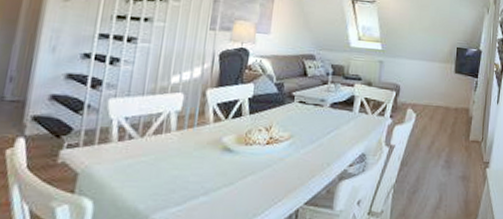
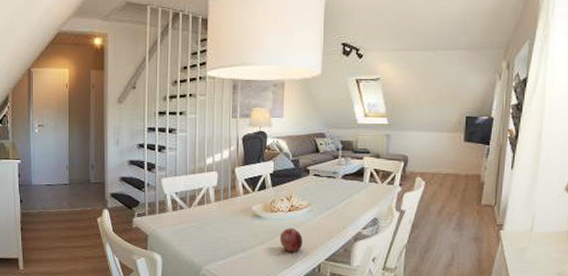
apple: none [252,164,281,196] -> present [279,228,303,253]

